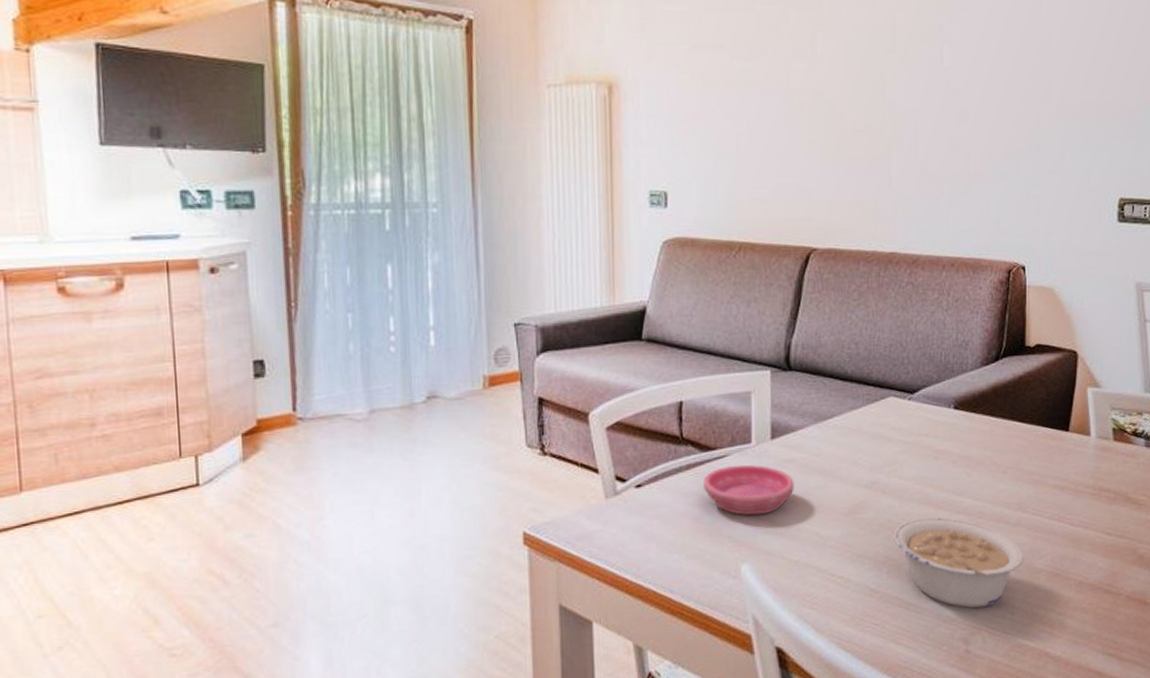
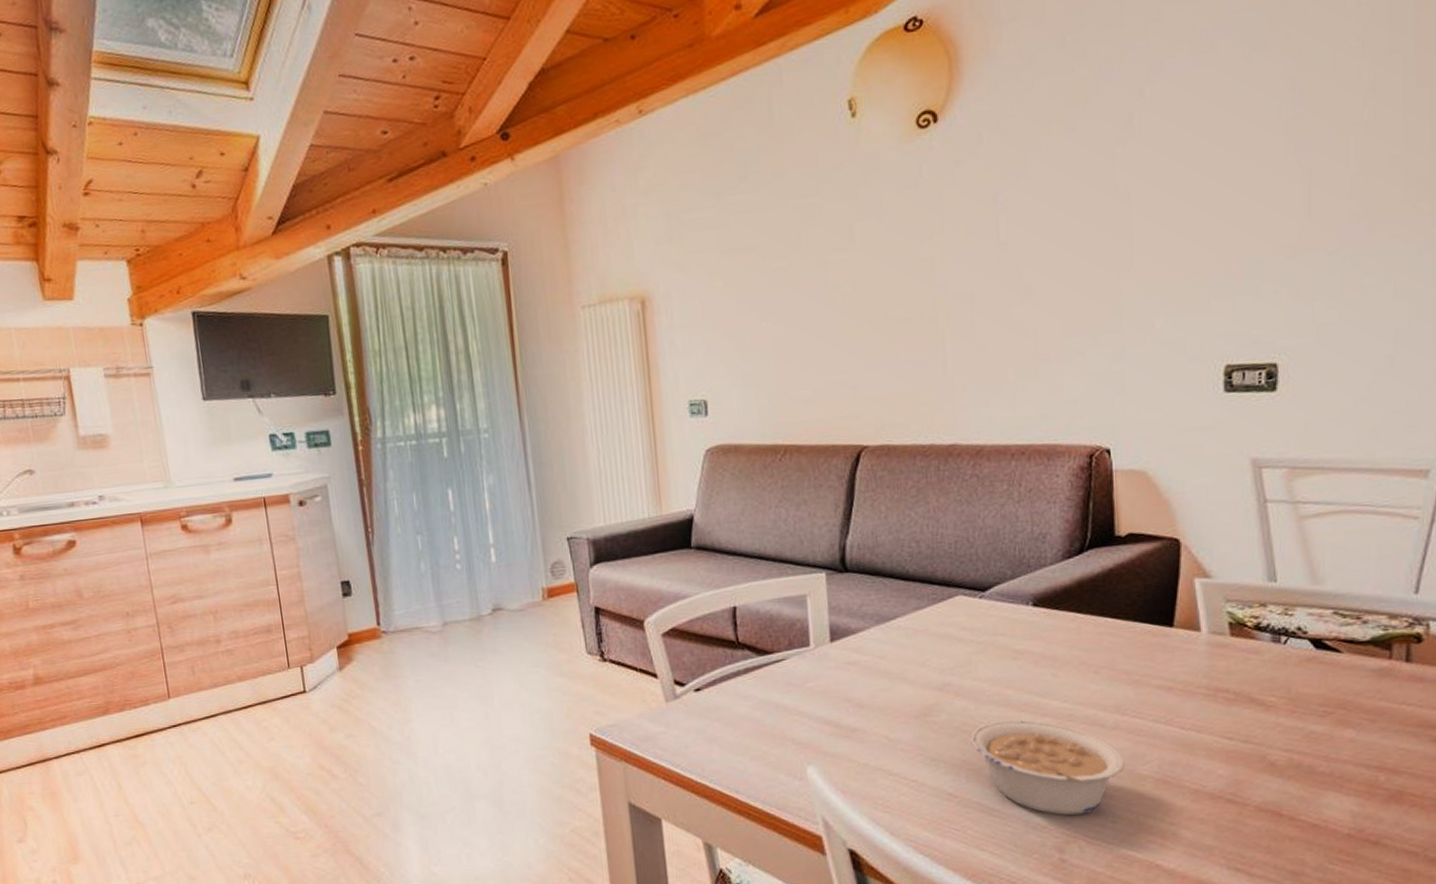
saucer: present [704,464,794,516] -> none [762,667,858,719]

